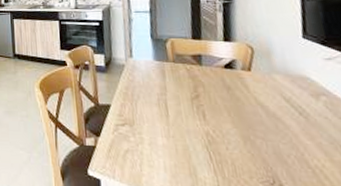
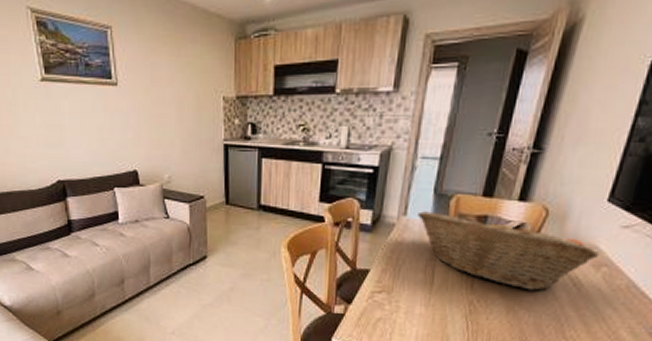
fruit basket: none [142,53,314,121] -> present [418,211,600,291]

